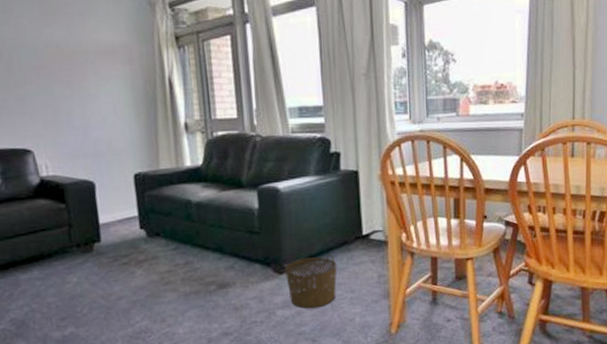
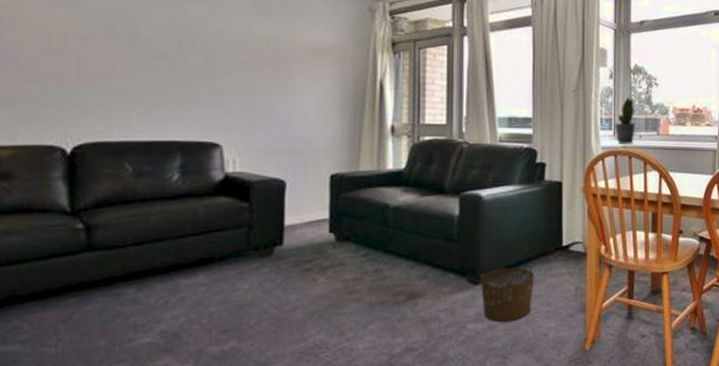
potted plant: none [410,76,433,128] -> present [615,96,635,144]

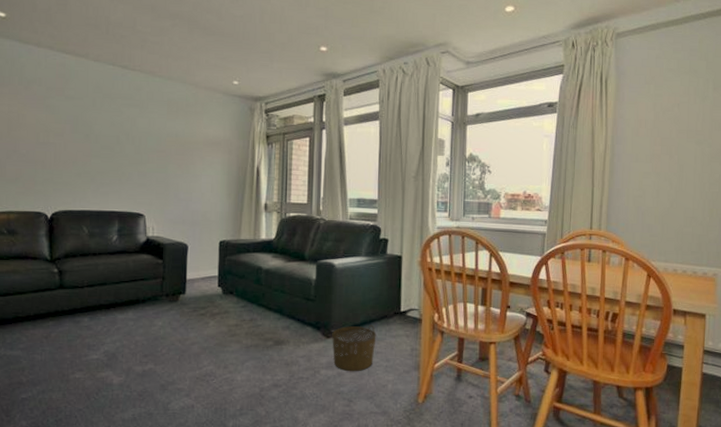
potted plant: present [615,96,635,144] -> none [450,182,469,225]

